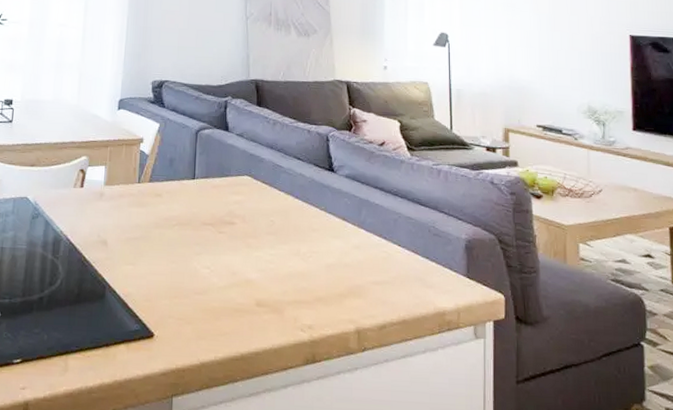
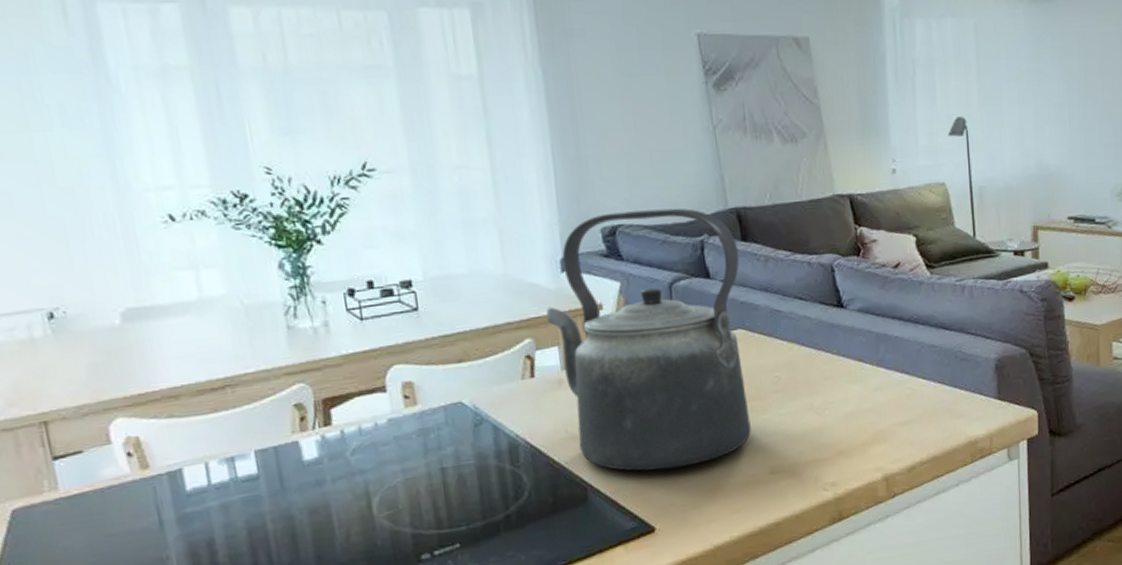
kettle: none [100,71,254,285] -> present [546,208,751,471]

